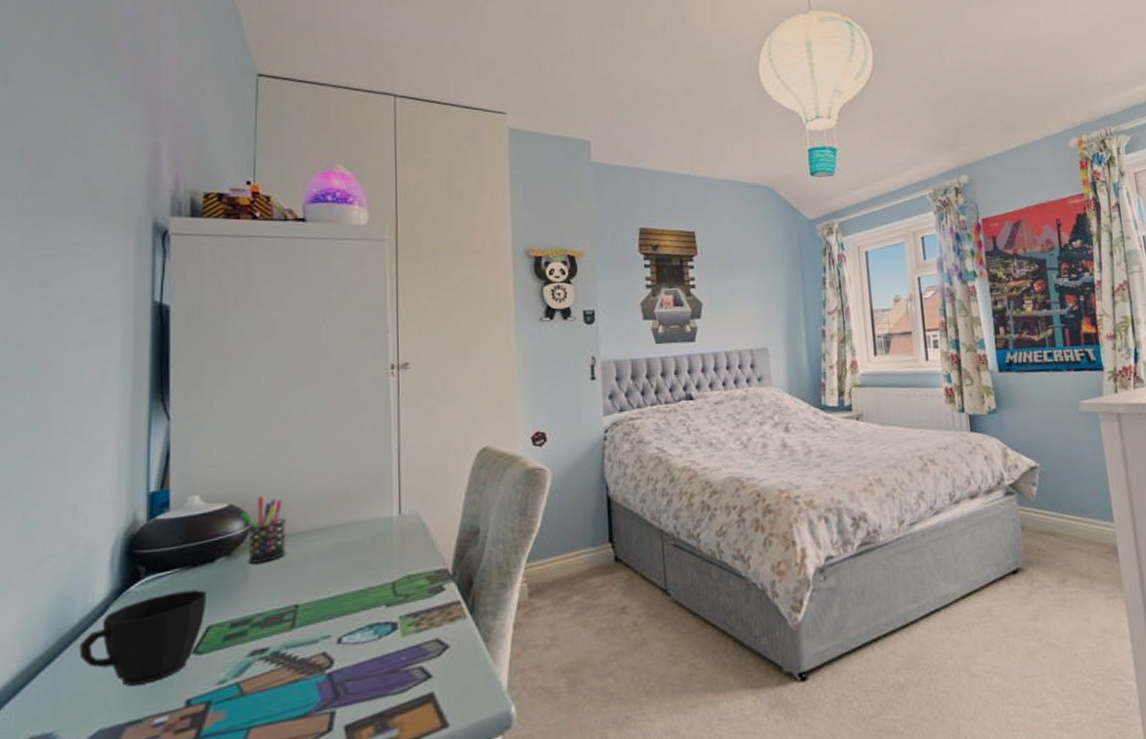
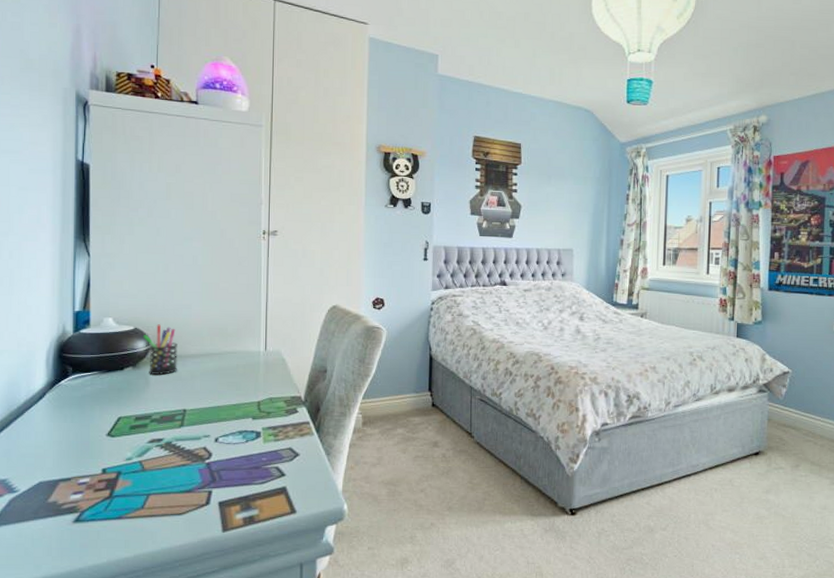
cup: present [79,589,206,686] -> none [24,389,118,453]

